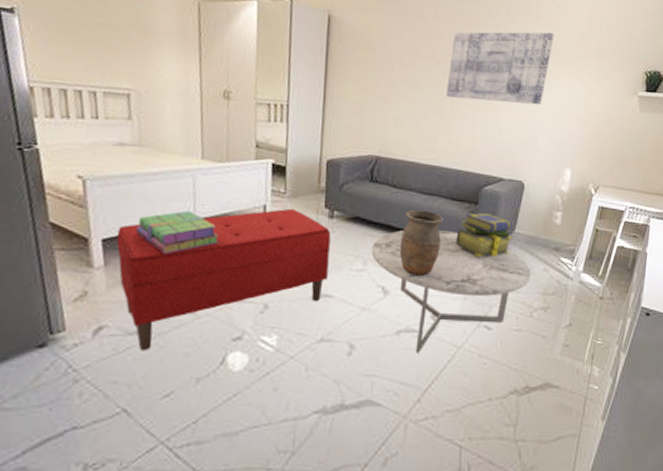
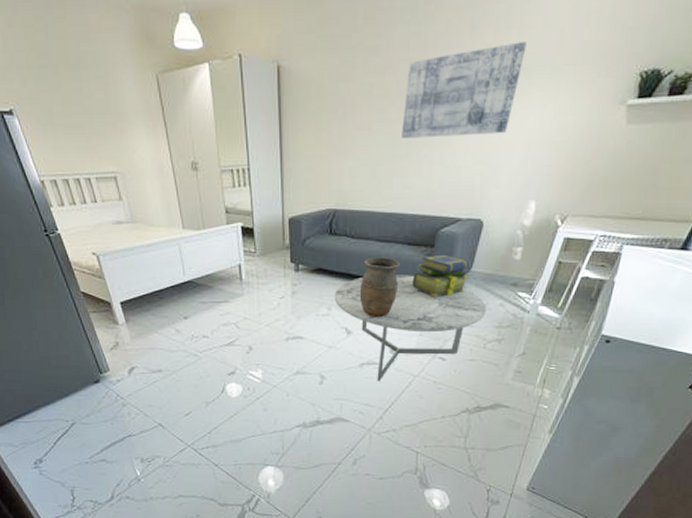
bench: present [116,208,331,351] -> none [130,265,298,384]
stack of books: present [135,211,219,255] -> none [142,275,207,312]

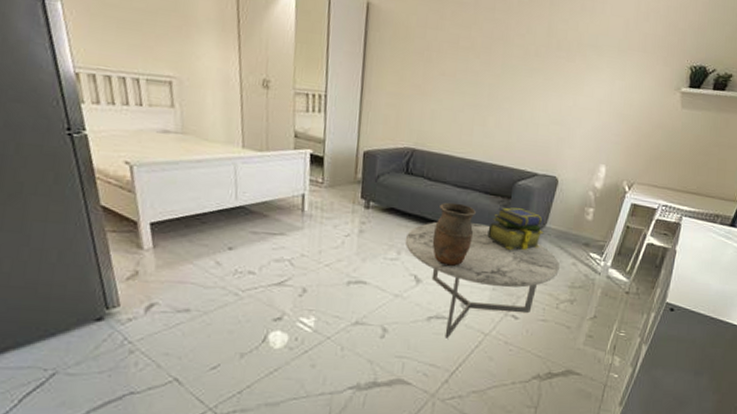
wall art: present [402,42,527,138] -> none [484,22,598,100]

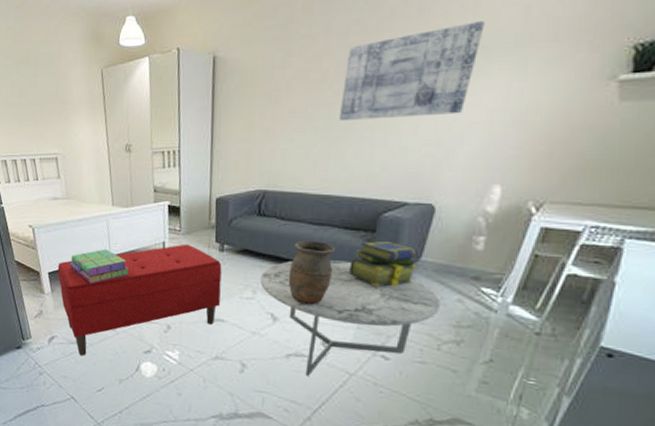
bench: none [163,198,367,327] -> present [57,244,222,356]
stack of books: none [181,197,260,239] -> present [69,249,130,284]
wall art: none [484,22,598,100] -> present [339,21,485,120]

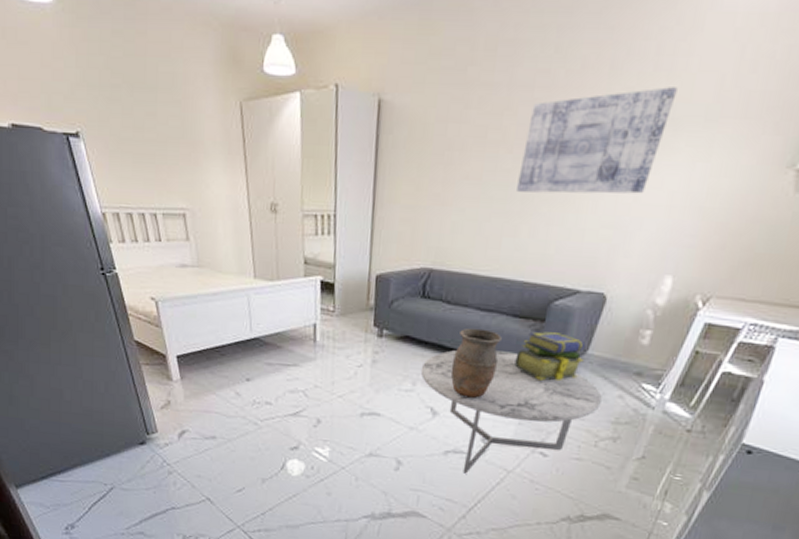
bench: present [57,244,222,356] -> none [188,327,380,453]
stack of books: present [69,249,130,284] -> none [202,330,275,371]

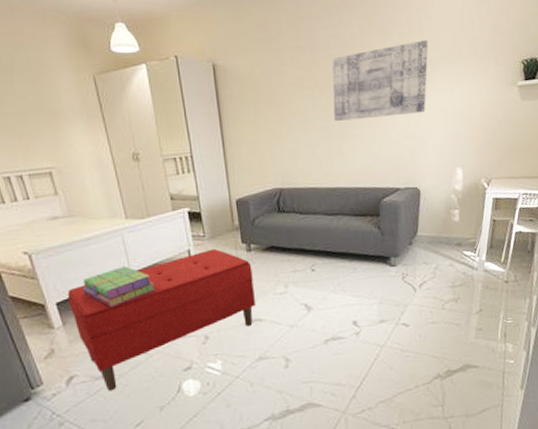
bench: none [188,327,380,453] -> present [67,248,255,391]
stack of books: none [202,330,275,371] -> present [82,266,156,308]
coffee table: present [420,350,603,474] -> none [289,244,439,357]
vase: present [450,328,502,398] -> none [314,230,352,290]
stack of books: present [514,332,586,381] -> none [364,223,416,264]

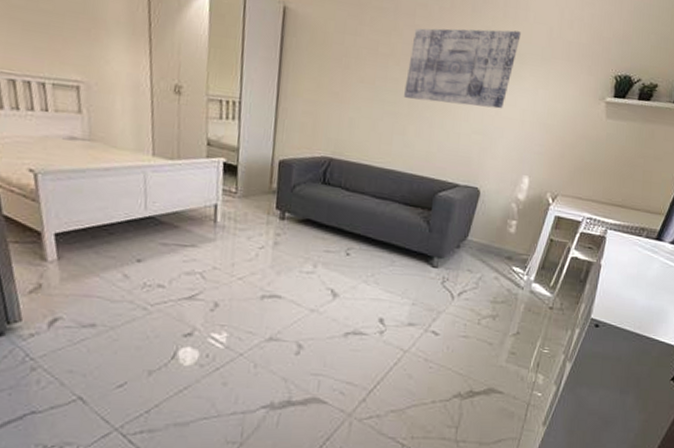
bench: present [67,248,255,391] -> none [68,208,282,343]
stack of books: present [82,266,156,308] -> none [87,207,171,251]

